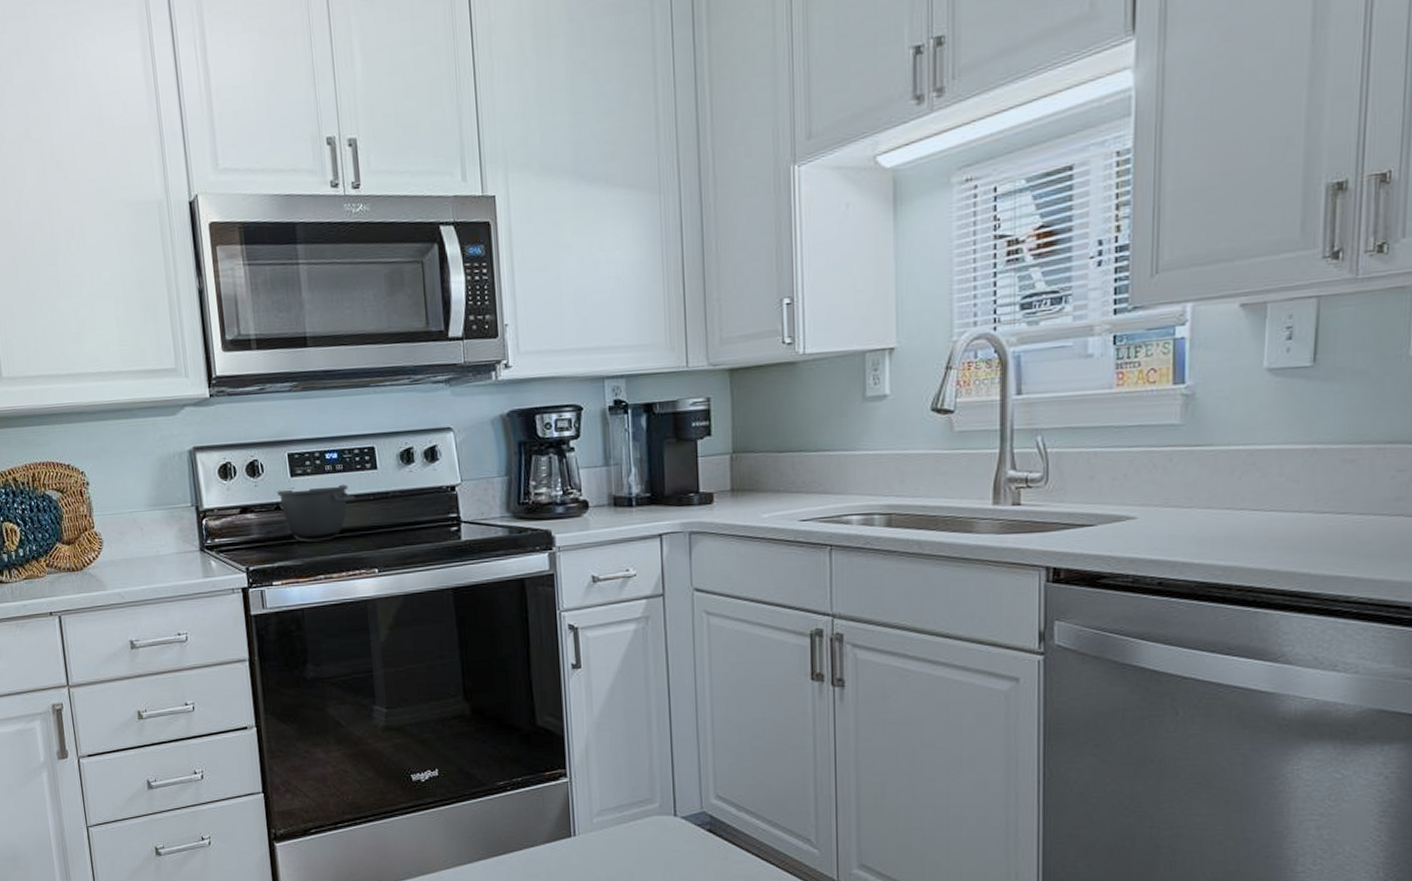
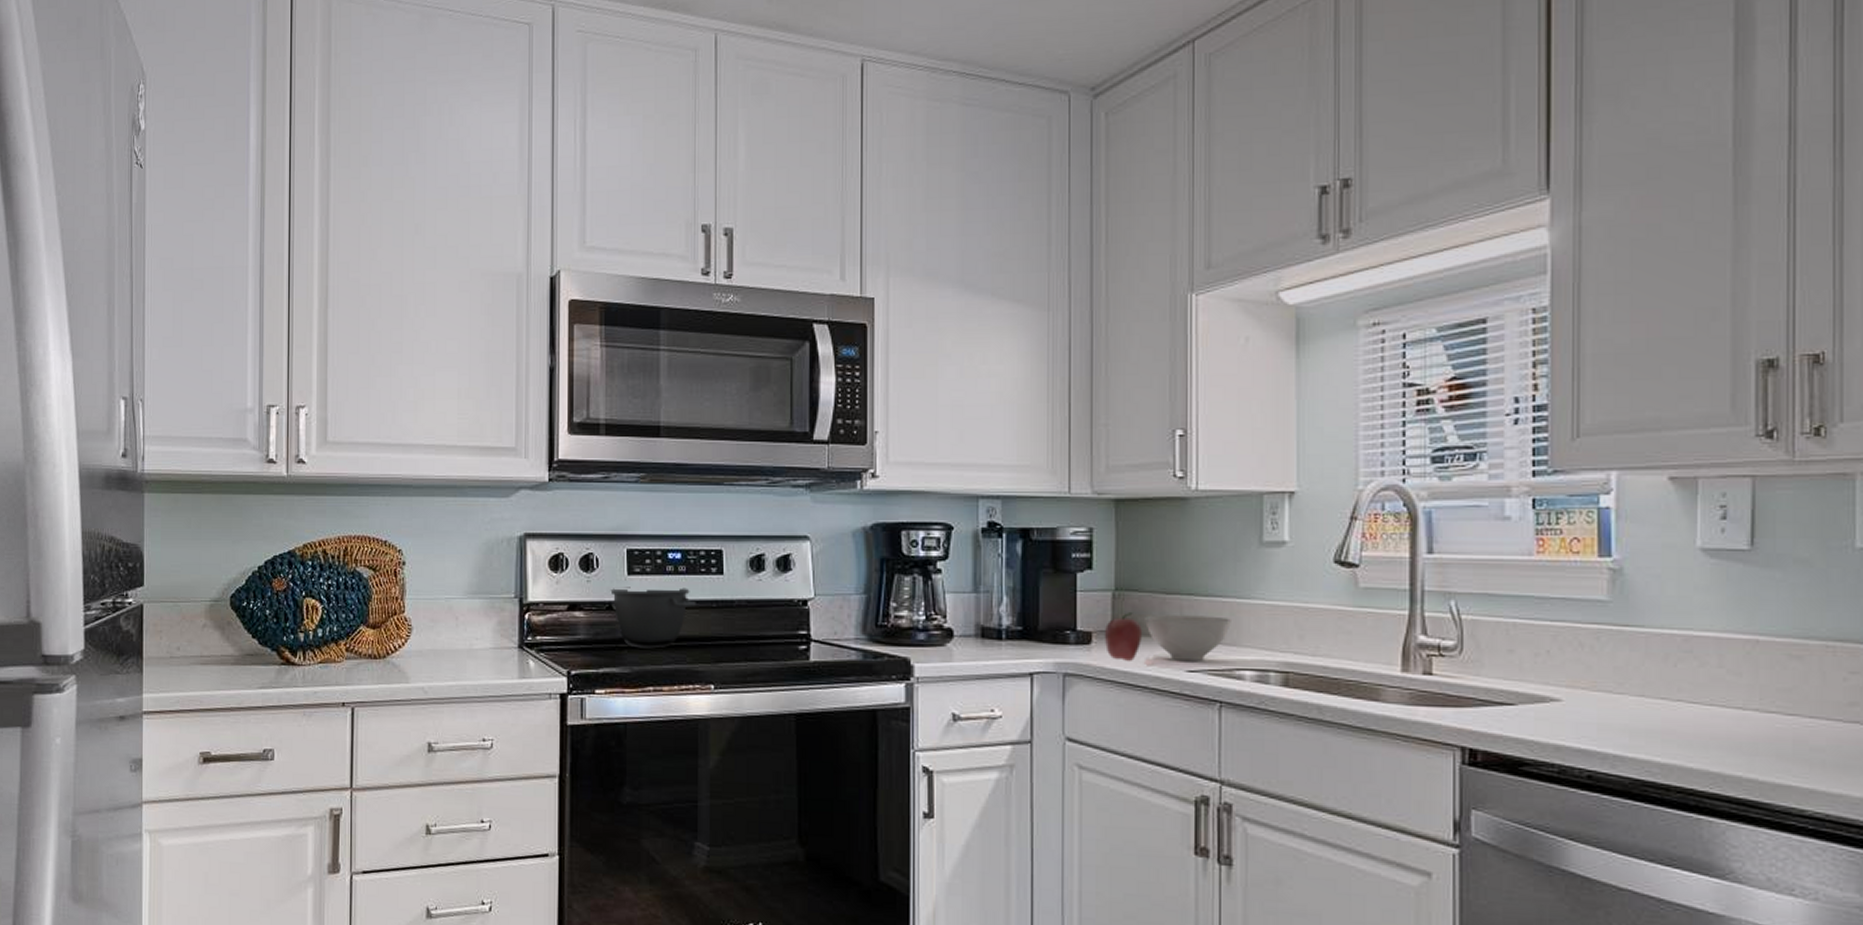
fruit: none [725,472,758,517] -> present [1105,613,1142,662]
bowl: none [761,468,839,512] -> present [1145,615,1231,661]

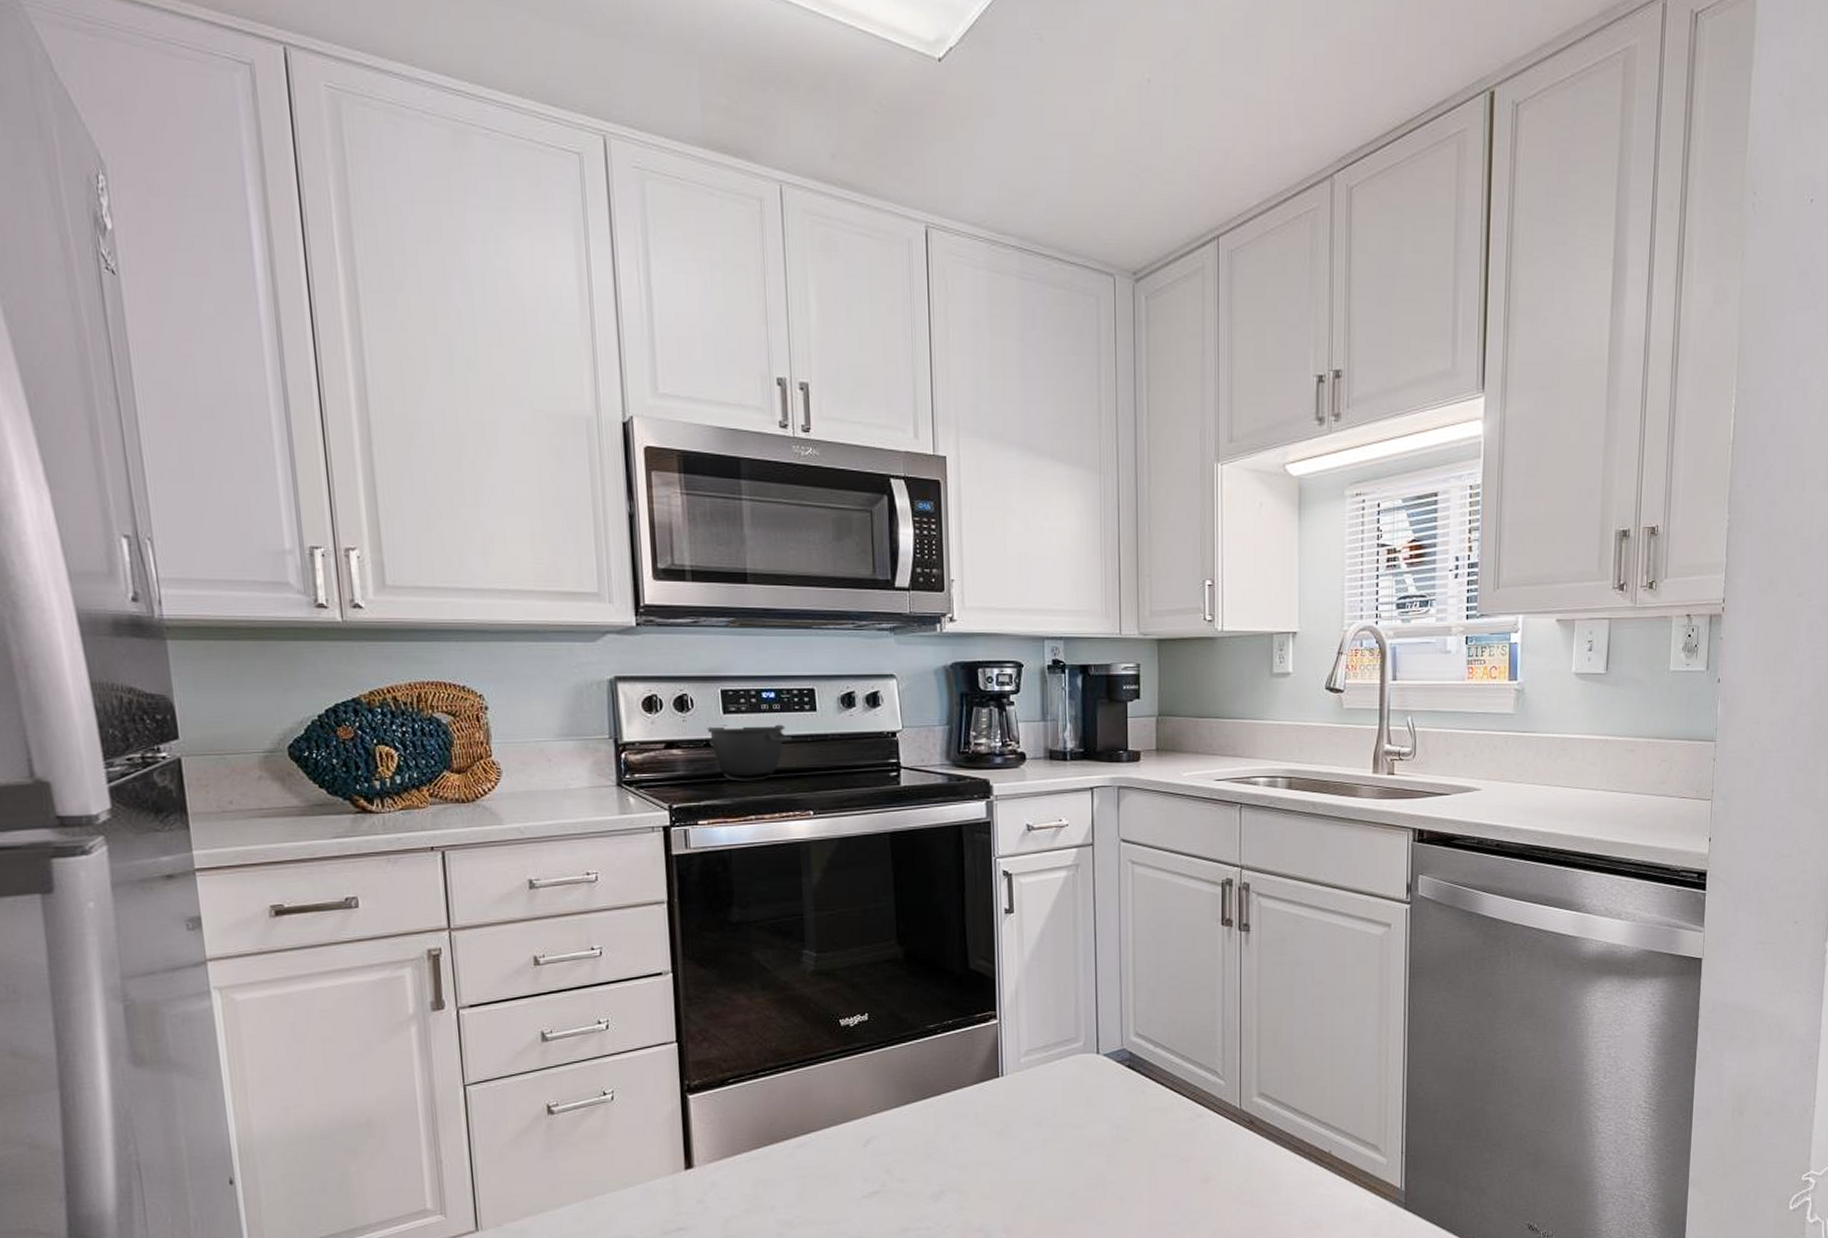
fruit: present [1105,613,1142,662] -> none [1151,734,1180,775]
bowl: present [1145,615,1231,661] -> none [1182,734,1249,772]

